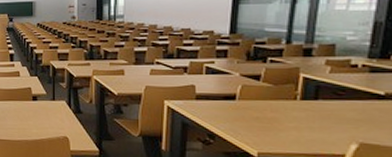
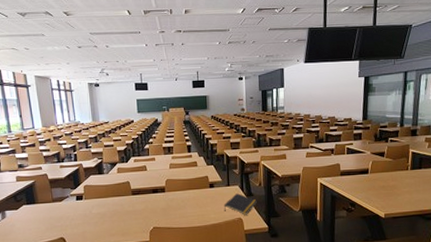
notepad: none [47,109,86,134] -> present [224,193,257,215]

